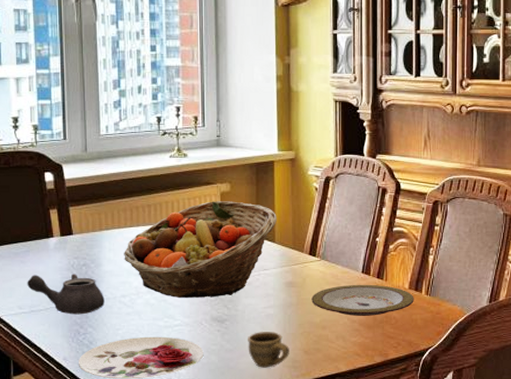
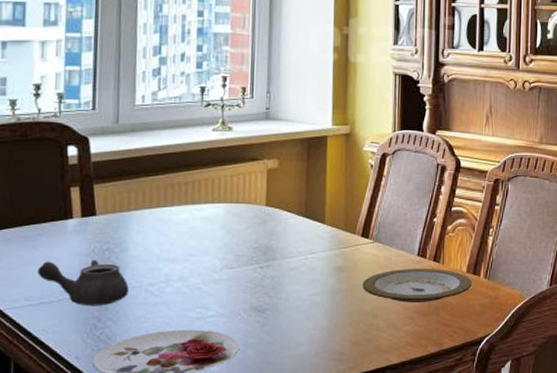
fruit basket: present [124,201,277,298] -> none [154,178,328,285]
cup: present [248,332,289,368] -> none [290,321,336,362]

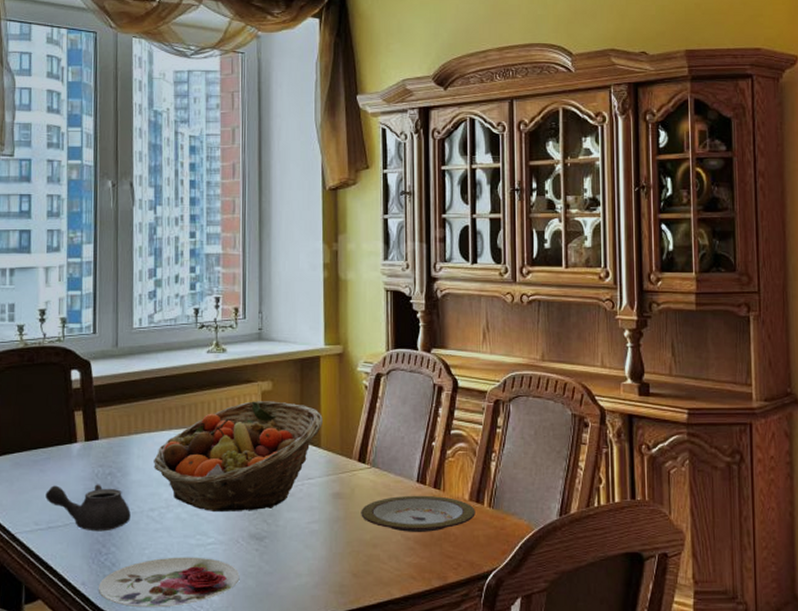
fruit basket: none [154,178,328,285] -> present [154,401,323,511]

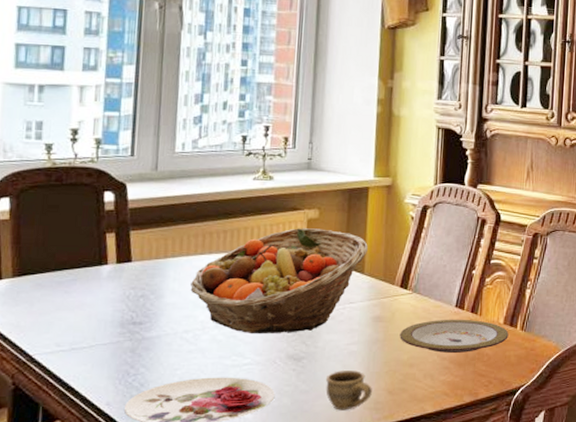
teapot: present [45,484,131,532] -> none [69,306,163,353]
cup: none [289,551,336,594] -> present [326,370,372,411]

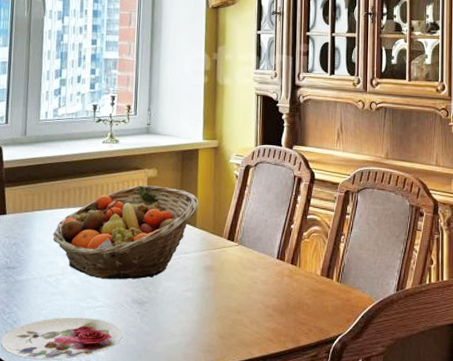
cup: present [326,370,372,411] -> none [165,315,205,352]
plate: present [400,319,509,353] -> none [228,269,326,302]

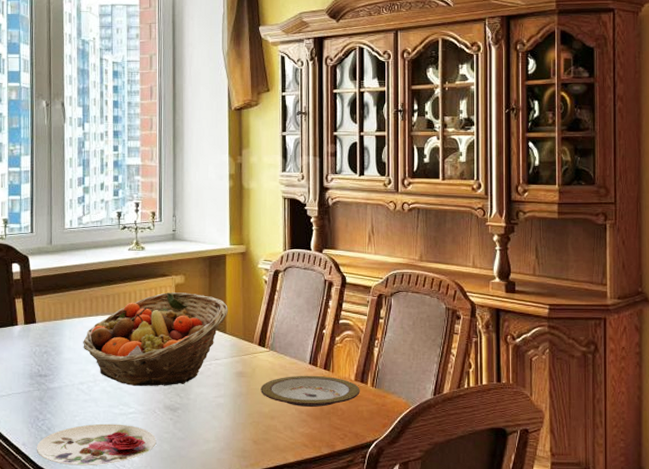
plate: none [228,269,326,302] -> present [261,375,360,407]

